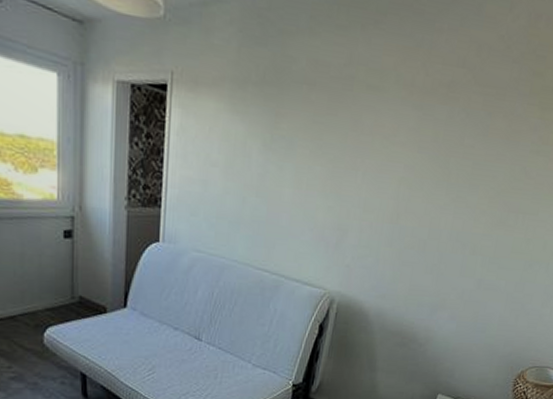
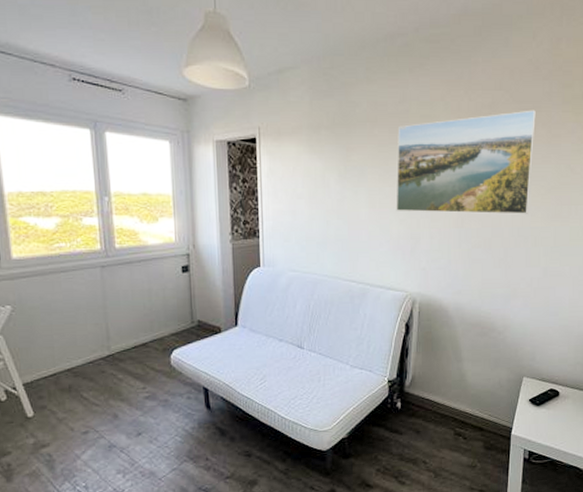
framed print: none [324,94,499,218] -> present [396,110,536,214]

